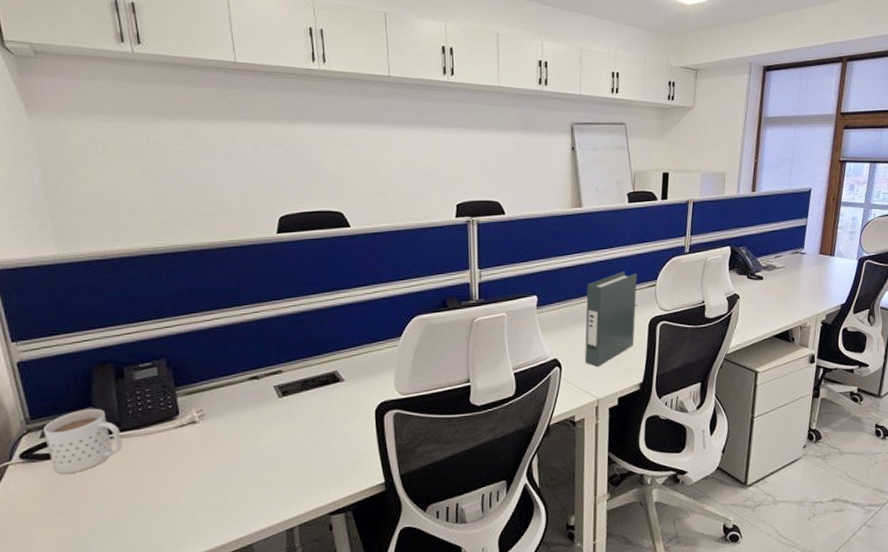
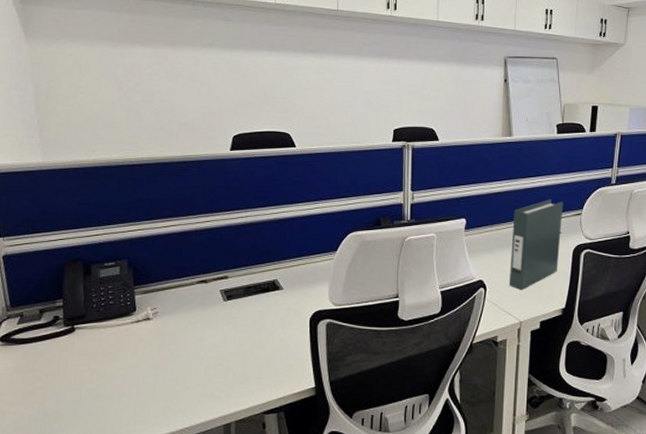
mug: present [43,408,123,474] -> none [20,300,87,358]

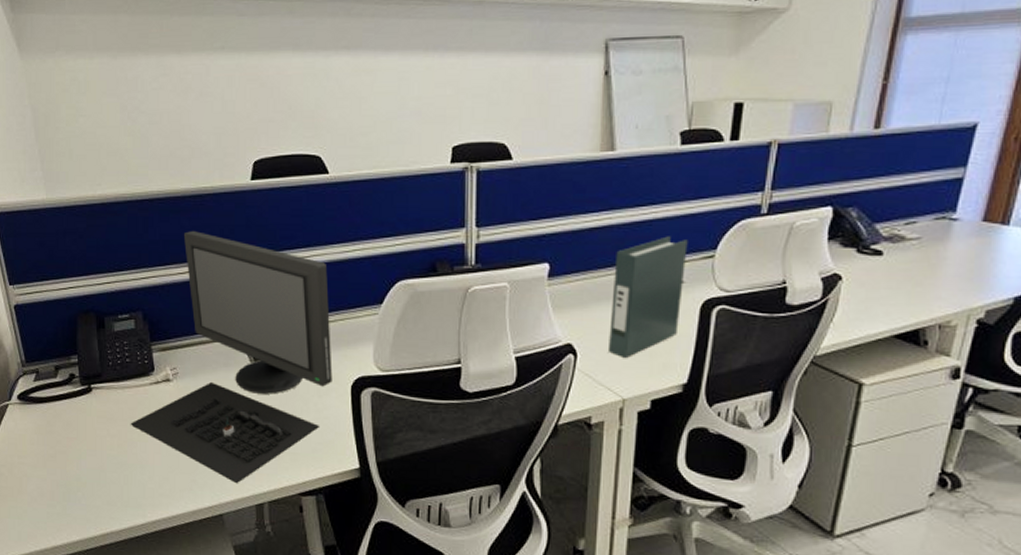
computer keyboard: none [110,320,283,408] -> present [130,382,320,484]
computer monitor: none [168,191,295,328] -> present [183,231,333,395]

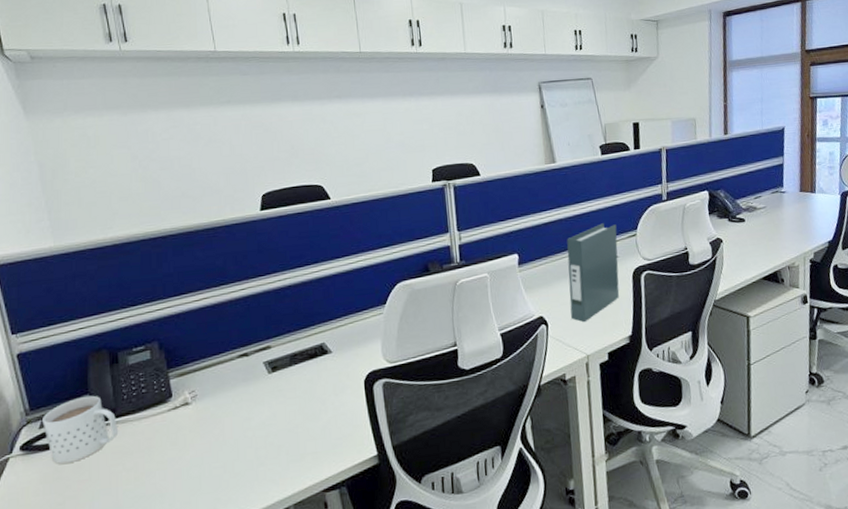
mug: none [37,356,104,419] -> present [42,395,119,464]
computer keyboard: present [130,382,320,484] -> none [147,398,339,494]
computer monitor: present [183,231,333,395] -> none [197,260,347,403]

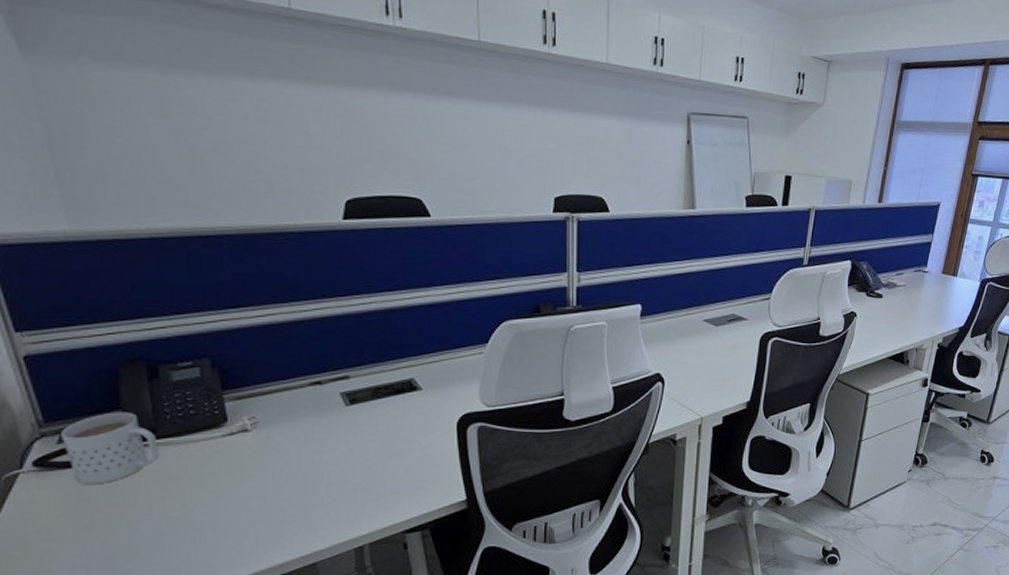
binder: present [567,223,620,322] -> none [690,282,751,383]

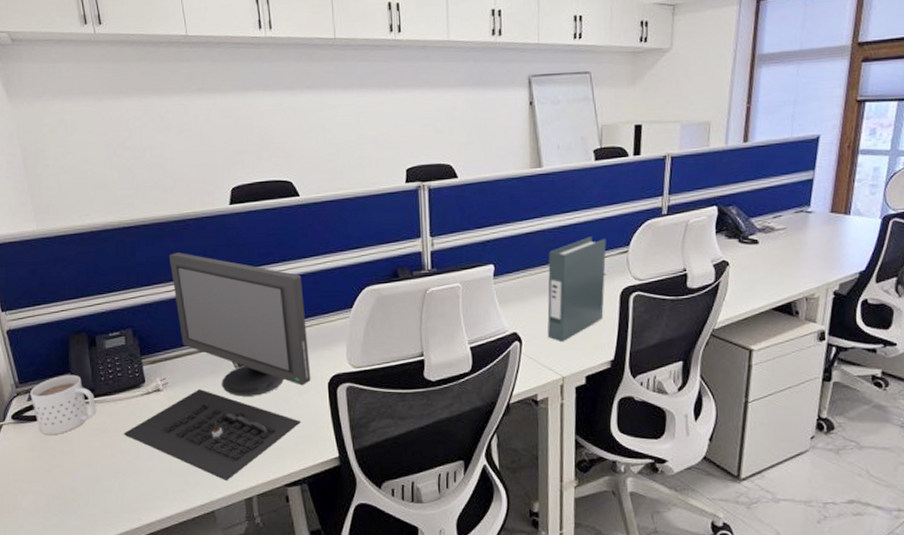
computer keyboard: none [197,429,425,531] -> present [123,389,302,482]
computer monitor: none [261,271,437,437] -> present [168,253,311,397]
binder: none [690,282,751,383] -> present [547,236,607,341]

